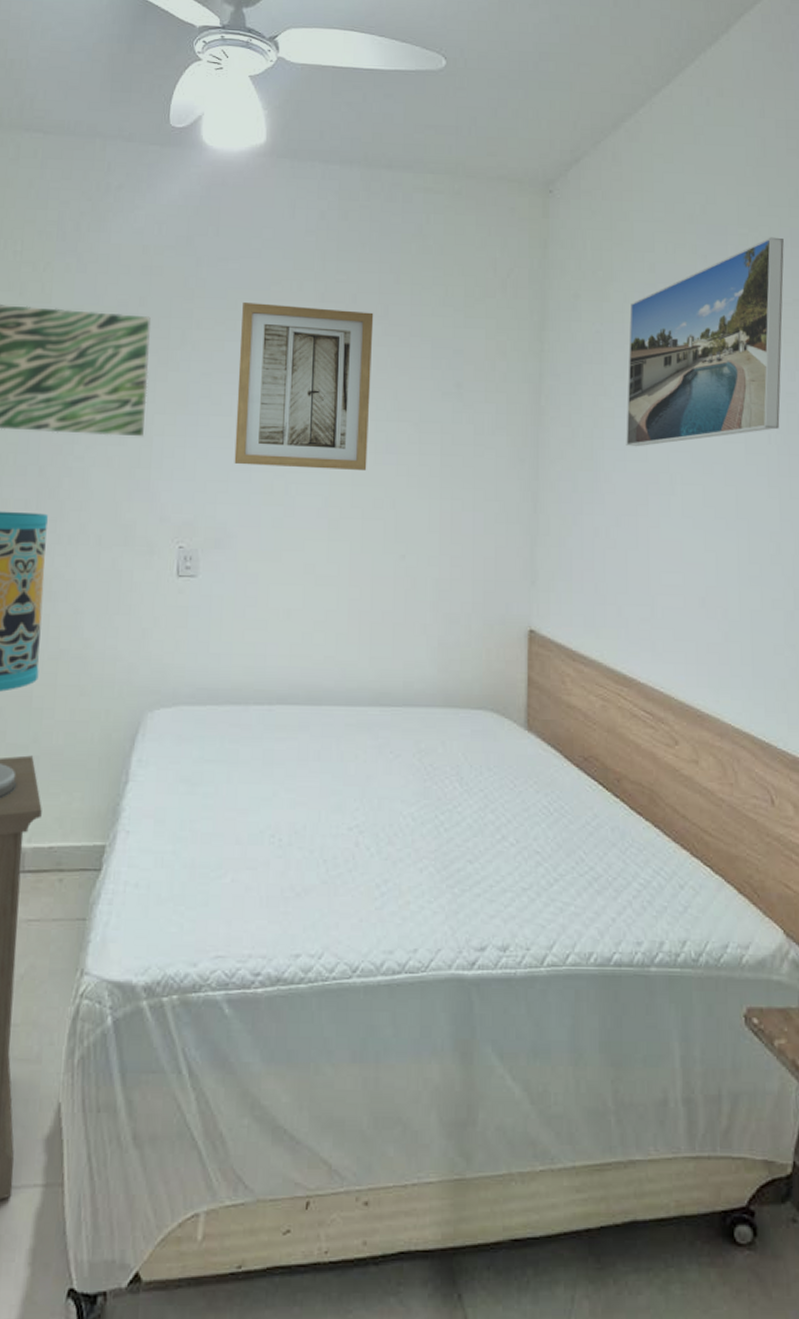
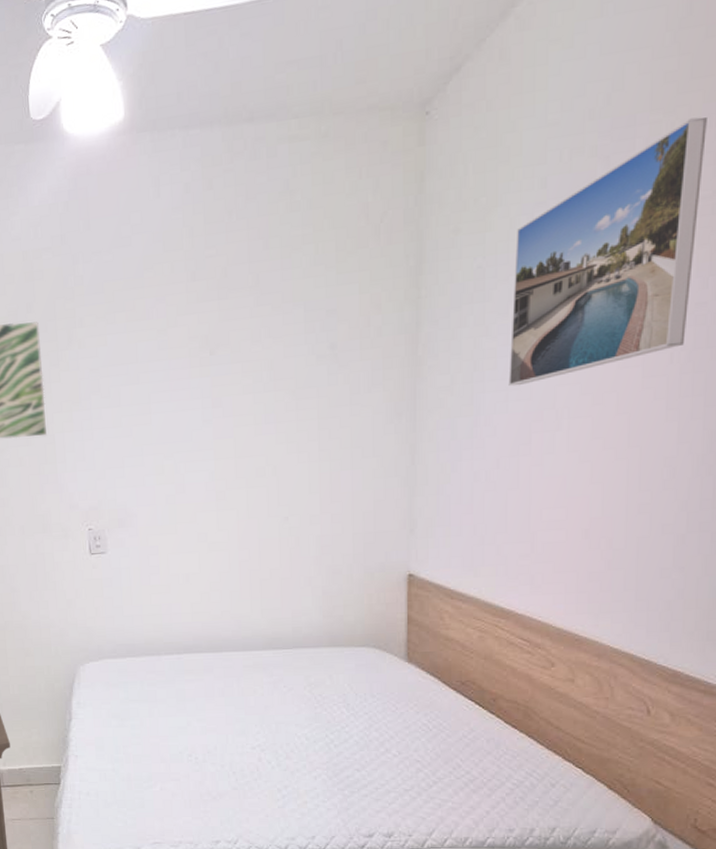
wall art: present [234,303,374,470] -> none [119,284,248,451]

